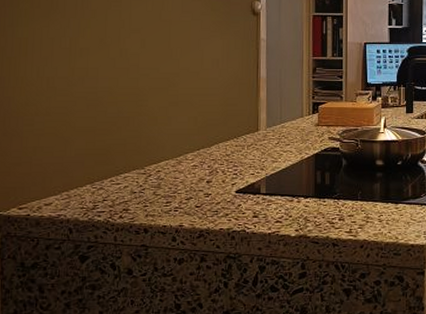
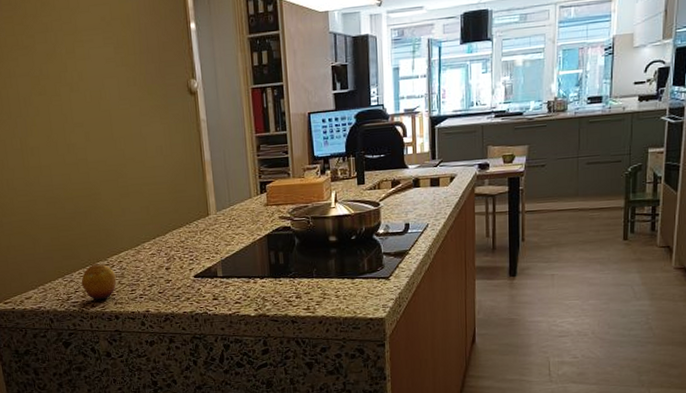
fruit: none [111,172,152,212] -> present [81,263,117,301]

